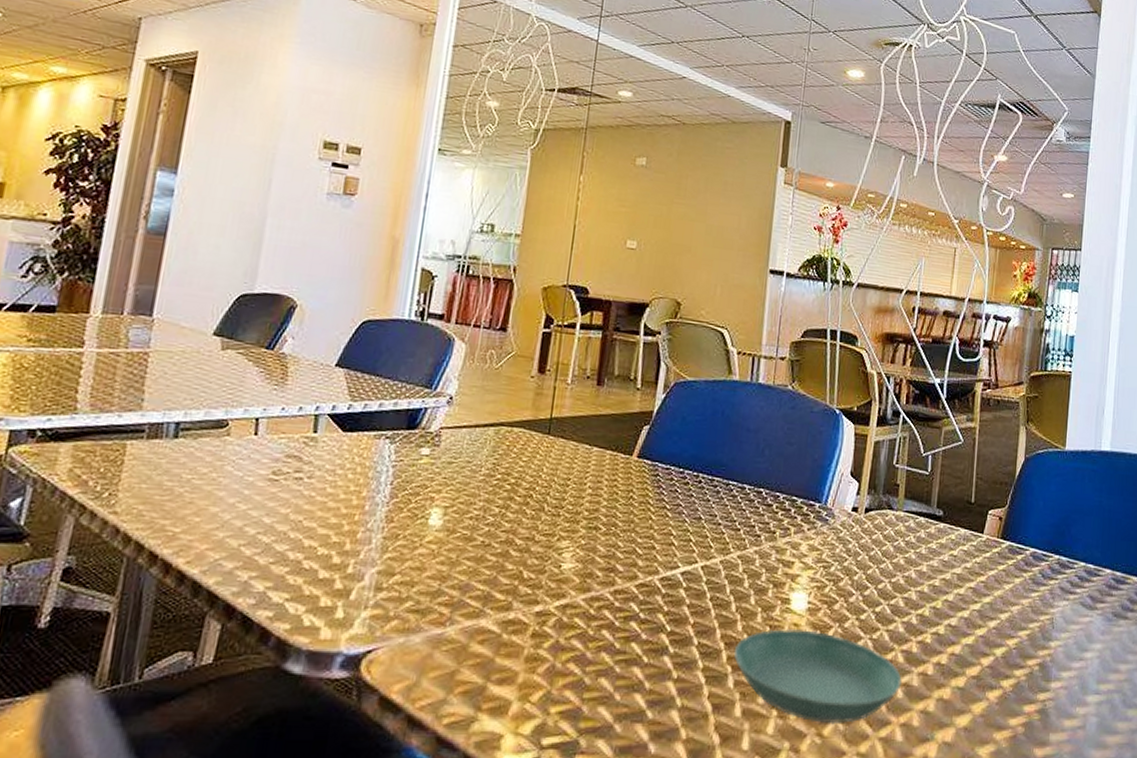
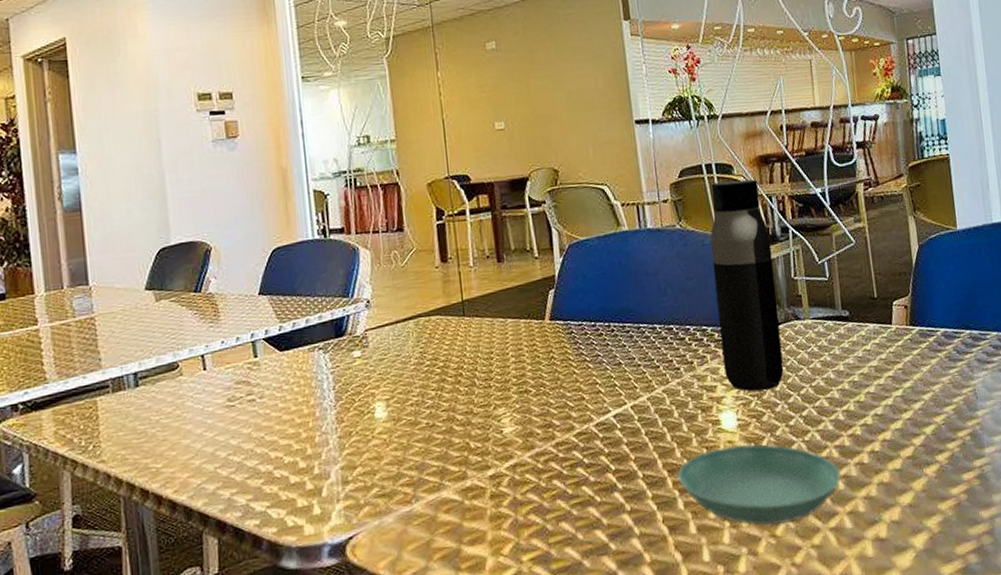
water bottle: none [805,350,881,577] -> present [710,179,784,392]

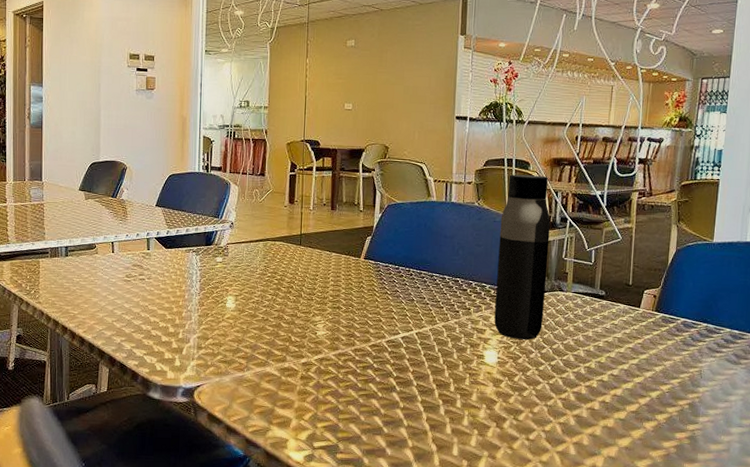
saucer: present [677,443,841,525] -> none [443,376,574,441]

